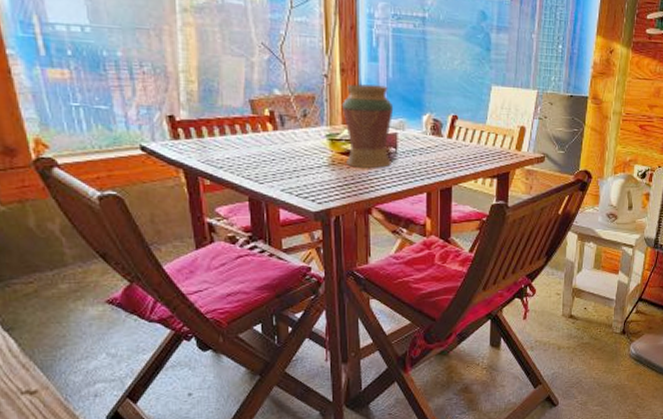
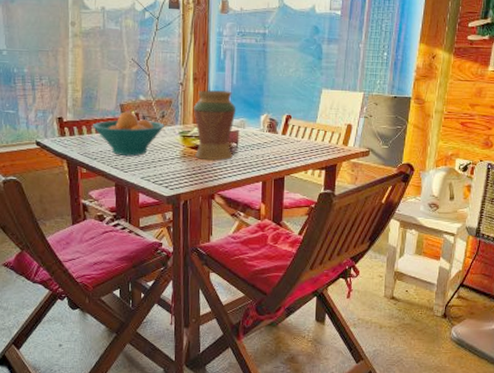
fruit bowl: none [216,109,307,164] -> present [93,111,164,156]

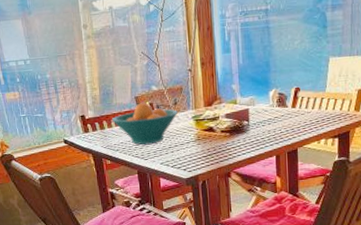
decorative vase: present [193,90,236,160] -> none [203,71,245,140]

